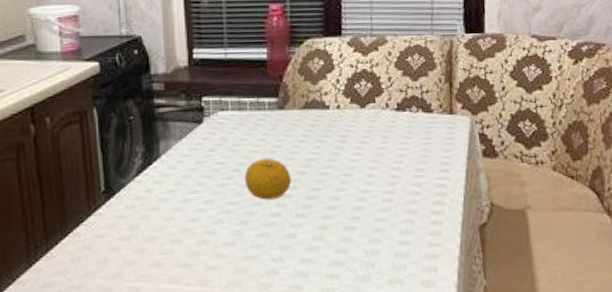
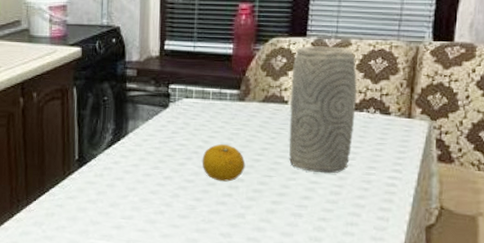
vase: none [331,45,399,181] -> present [289,46,357,174]

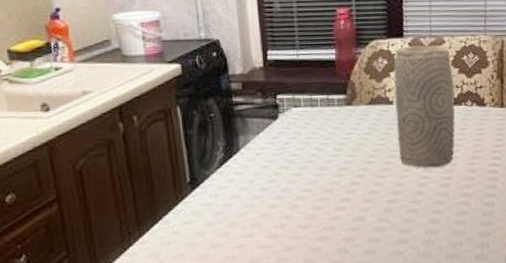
fruit: present [202,144,246,182] -> none [317,150,360,187]

